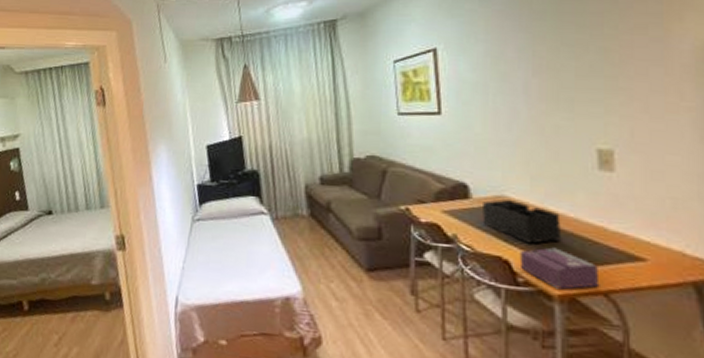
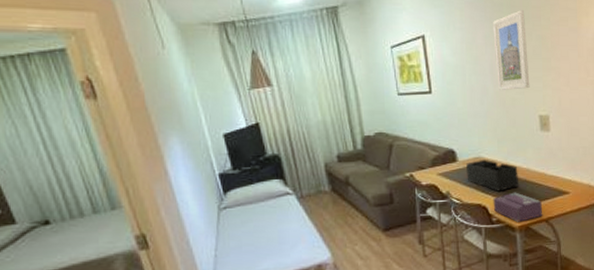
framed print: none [530,16,584,115] -> present [493,9,530,90]

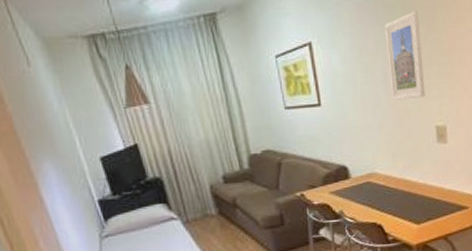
desk organizer: present [465,159,518,192] -> none [358,174,415,209]
tissue box: present [493,192,543,222] -> none [388,209,441,240]

